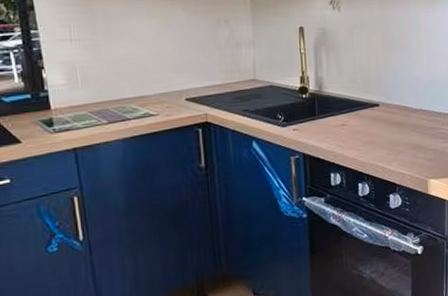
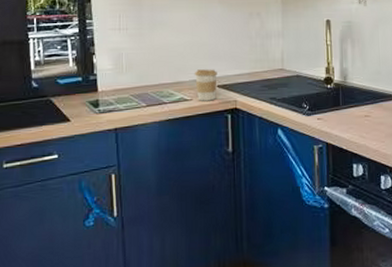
coffee cup: none [159,81,185,116] -> present [194,69,217,101]

